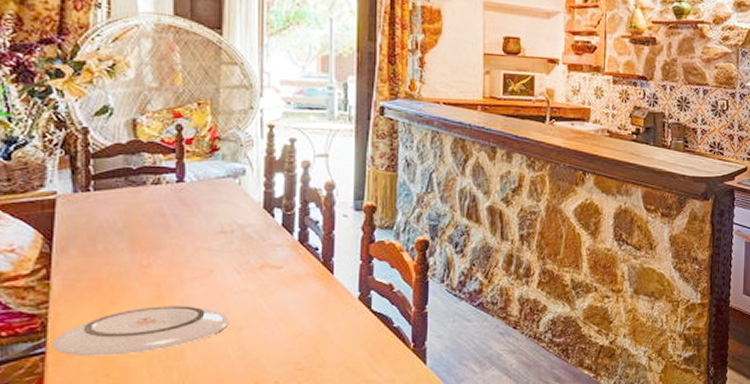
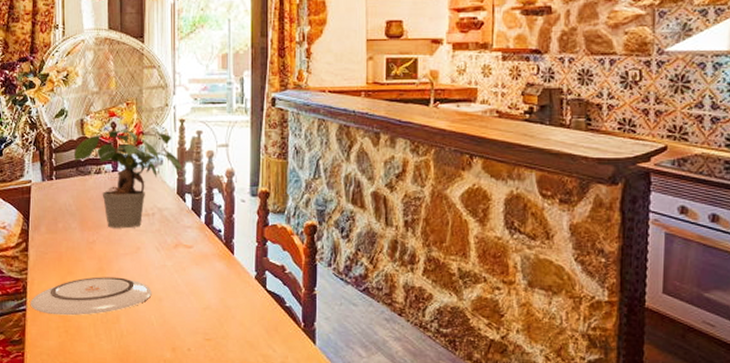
potted plant: none [123,132,270,249] -> present [75,129,182,229]

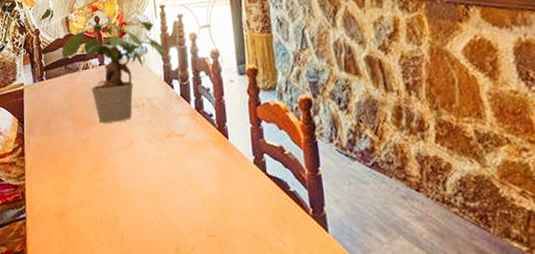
plate: present [30,277,152,316] -> none [29,175,149,221]

